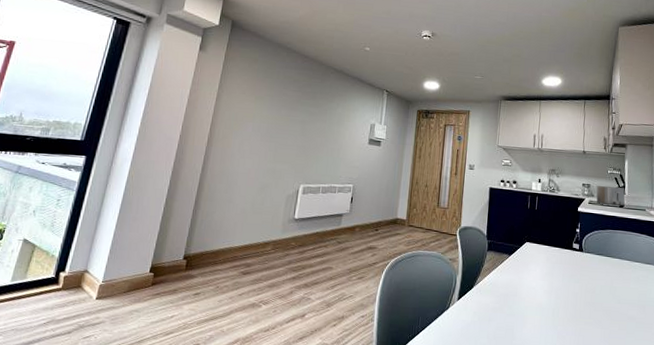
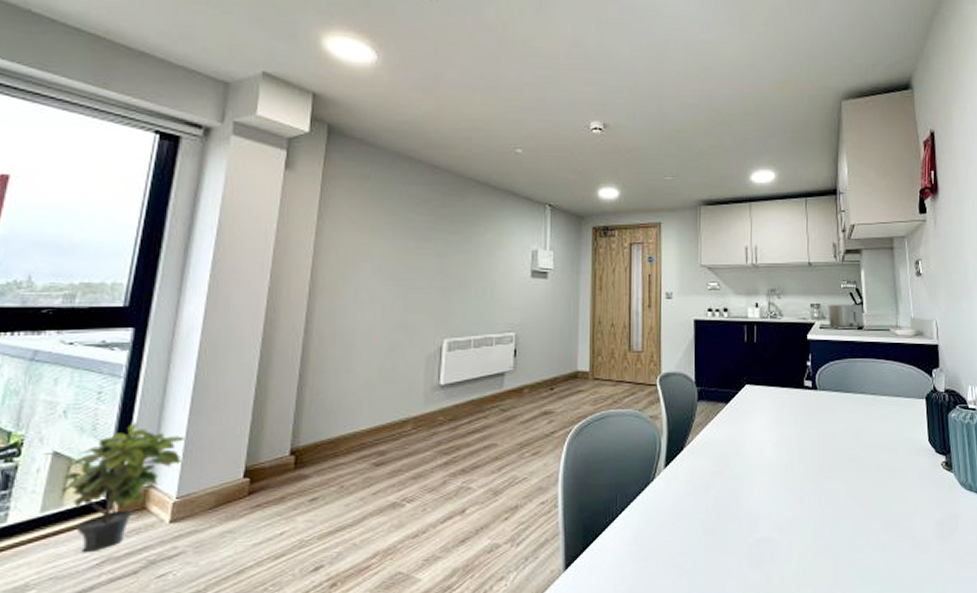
potted plant: none [26,224,113,314] -> present [61,423,186,552]

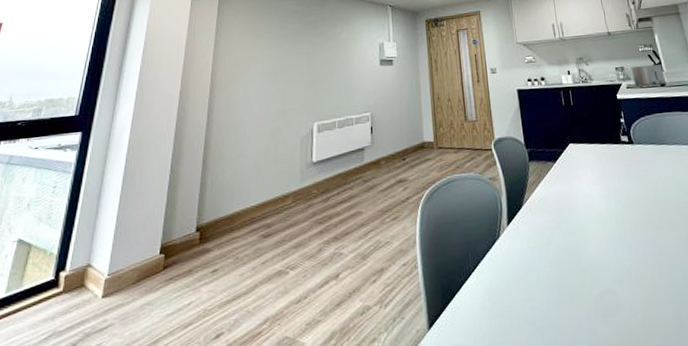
potted plant: present [61,423,186,552] -> none [21,210,117,327]

